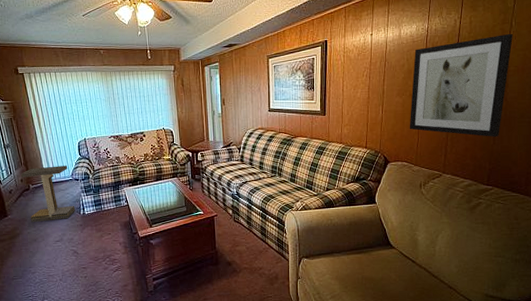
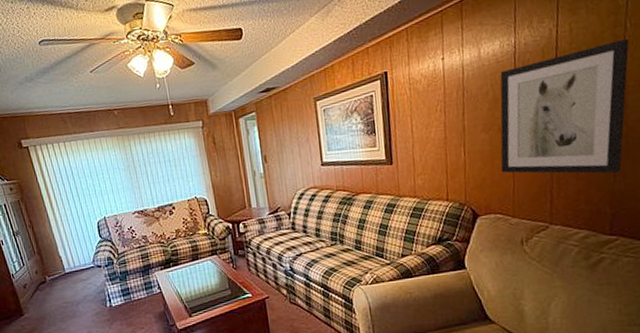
side table: present [20,166,75,223] -> none [34,251,101,321]

